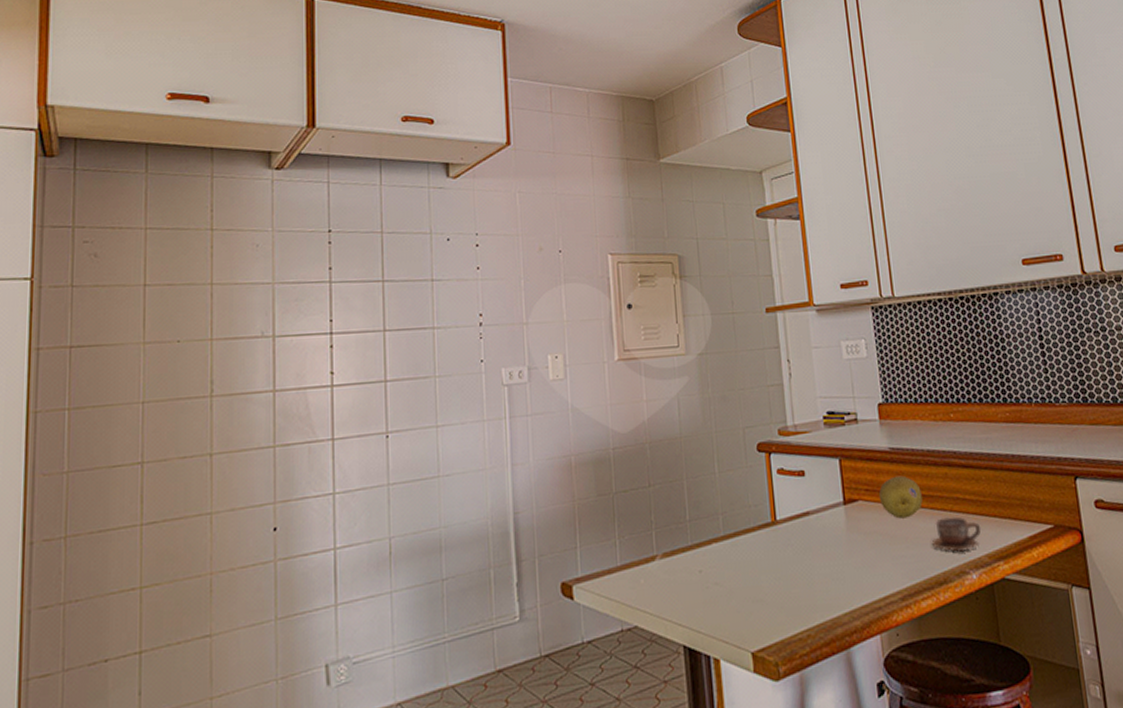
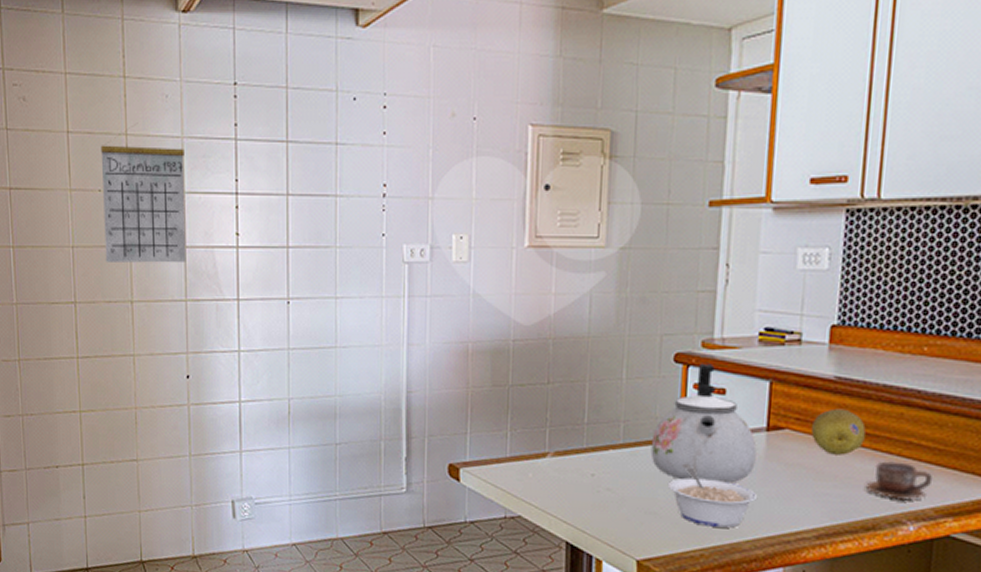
calendar: none [182,272,275,415] -> present [100,122,186,263]
kettle: none [748,449,840,564] -> present [650,363,757,483]
legume: none [768,550,847,606] -> present [667,468,758,528]

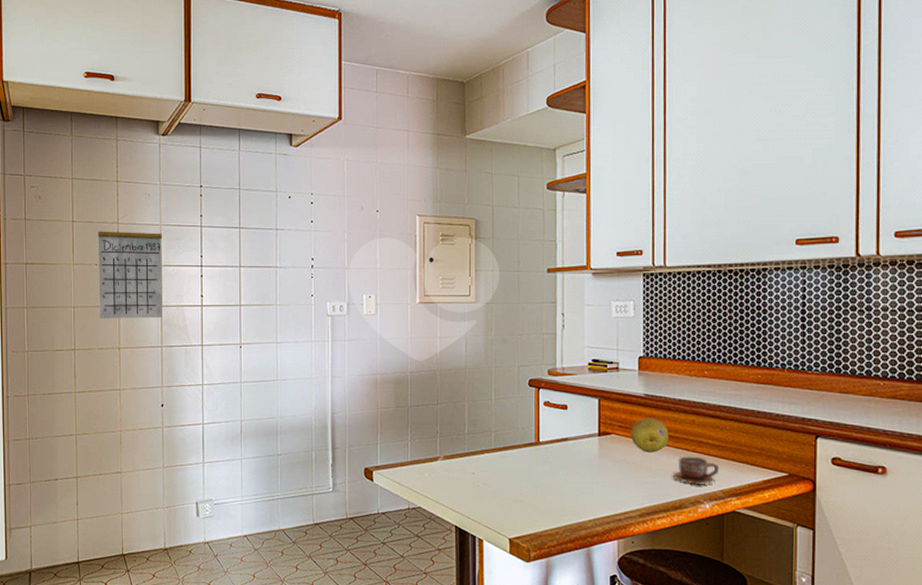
kettle: present [650,363,757,483] -> none [515,386,592,476]
legume: present [667,468,758,528] -> none [529,466,596,511]

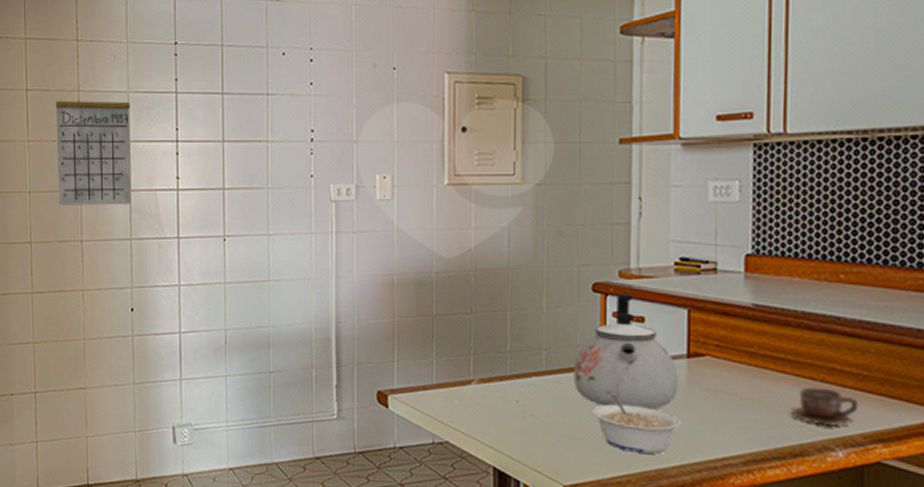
kettle: none [515,386,592,476] -> present [573,292,678,409]
legume: none [529,466,596,511] -> present [591,394,682,454]
fruit: present [630,418,669,453] -> none [731,335,787,382]

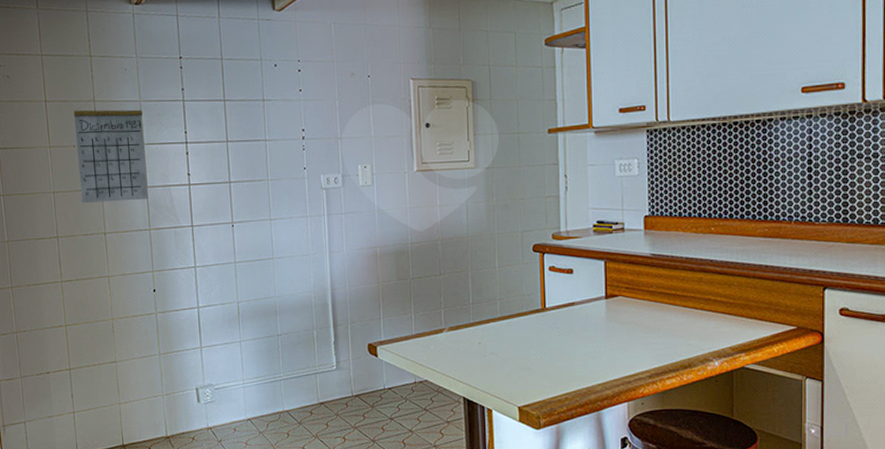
kettle: present [573,292,678,409] -> none [521,250,600,342]
legume: present [591,394,682,454] -> none [536,332,604,376]
cup: present [790,387,859,428] -> none [681,314,728,344]

